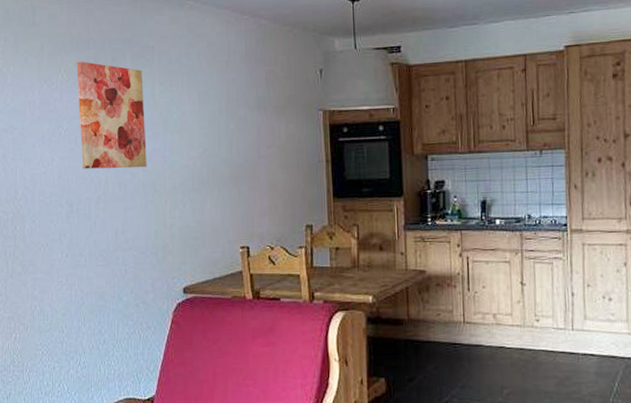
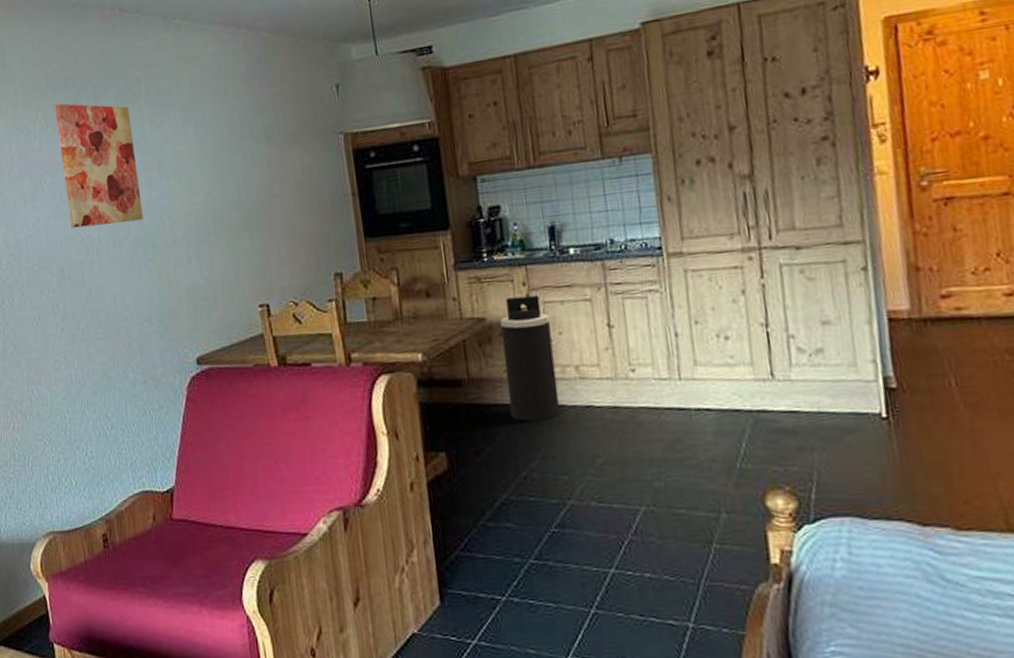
trash can: none [437,255,479,357] -> present [500,295,561,422]

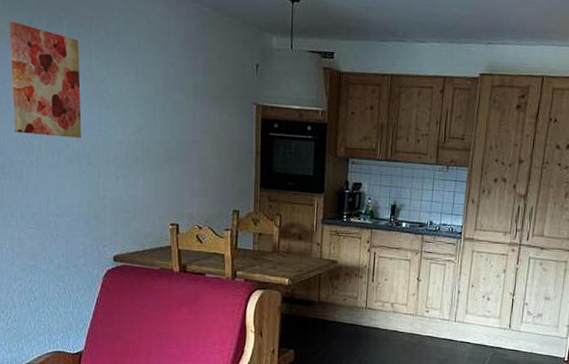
trash can: present [500,295,561,422] -> none [343,250,380,337]

